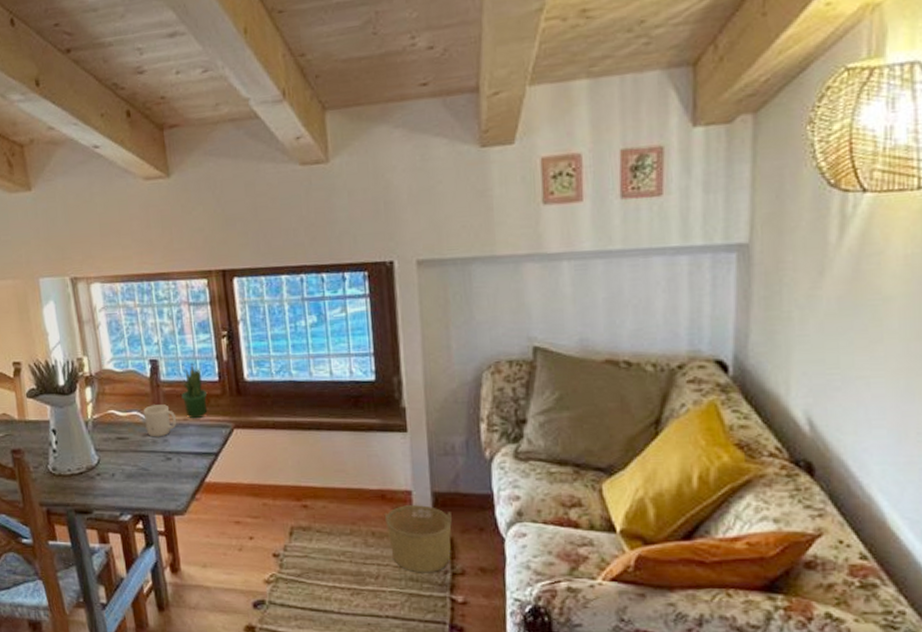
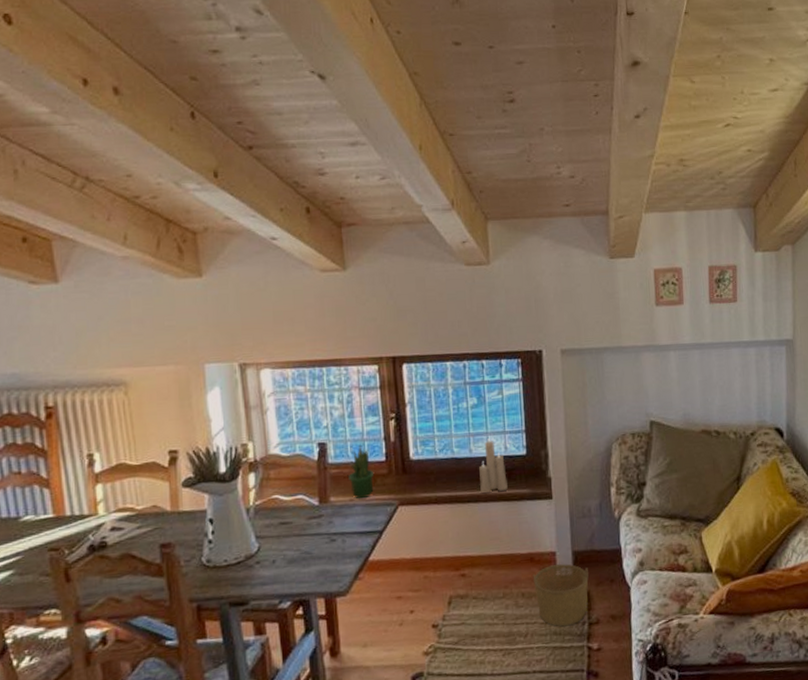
mug: present [143,404,177,437] -> none [308,486,343,520]
candle: none [321,361,354,420] -> present [479,438,508,493]

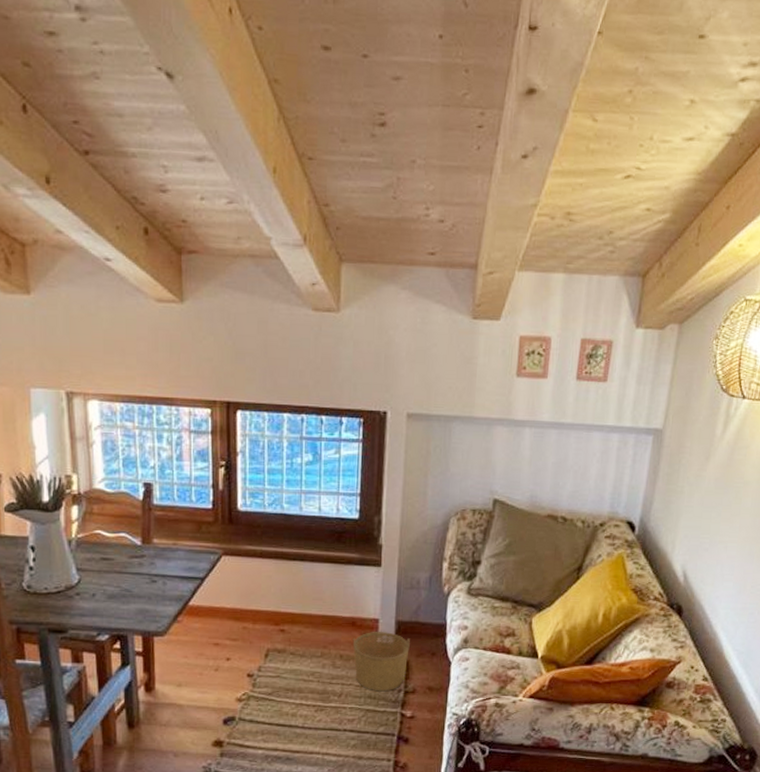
planter: present [348,445,374,499] -> none [173,490,200,544]
candle: present [479,438,508,493] -> none [308,498,336,552]

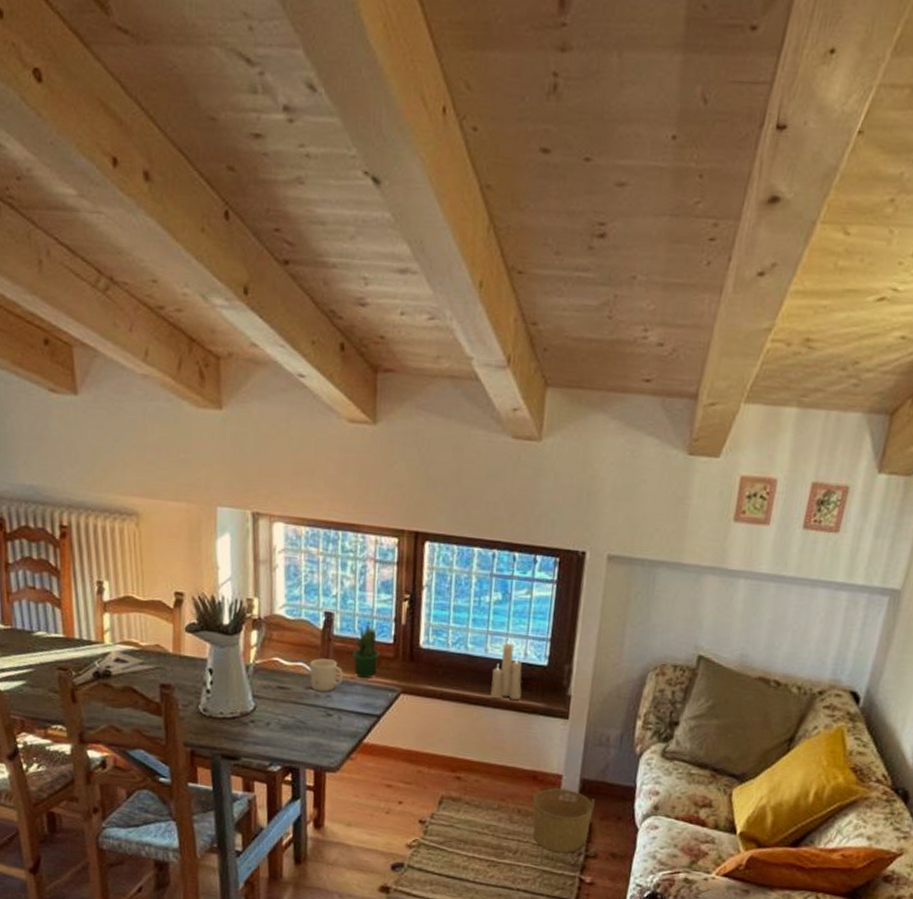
mug: none [132,528,166,560] -> present [309,658,344,692]
planter: none [173,490,200,544] -> present [352,622,380,679]
candle: none [308,498,336,552] -> present [490,640,522,700]

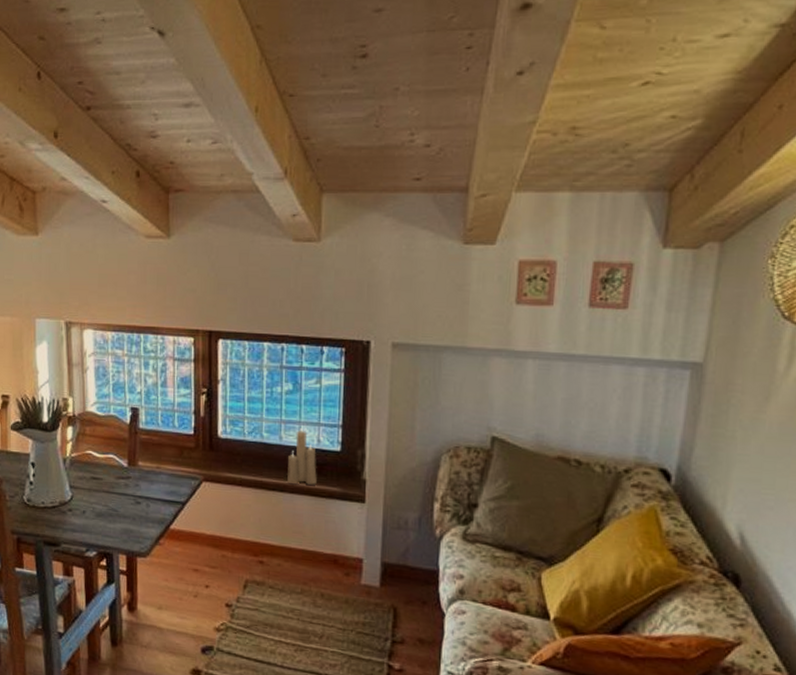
mug: present [309,658,344,692] -> none [119,450,150,482]
planter: present [352,622,380,679] -> none [157,416,182,468]
basket: present [532,788,595,854] -> none [334,572,398,639]

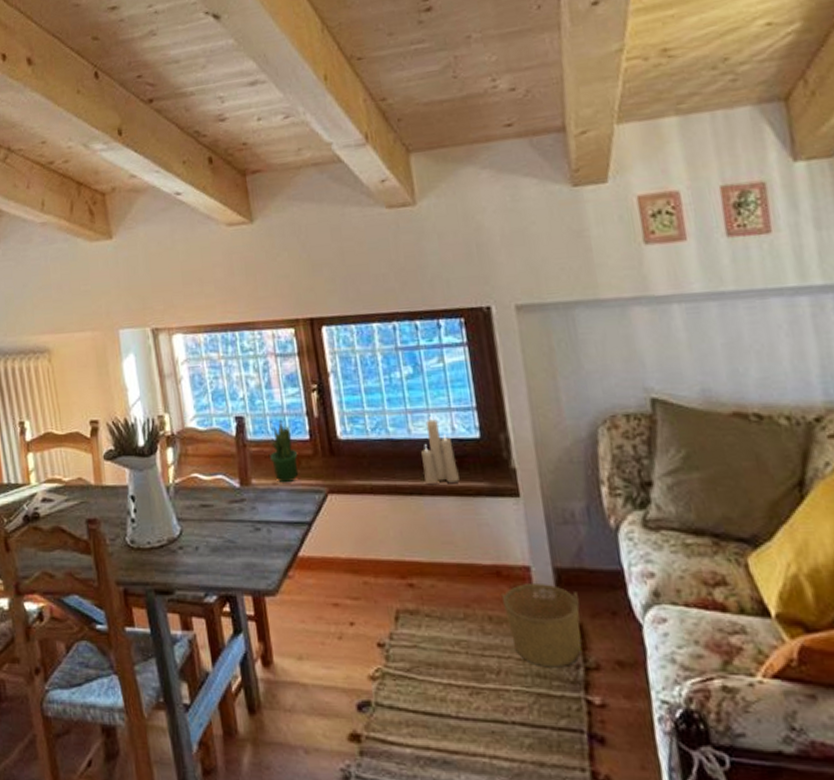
planter: none [157,416,182,468] -> present [270,421,299,483]
basket: none [334,572,398,639] -> present [501,584,581,668]

